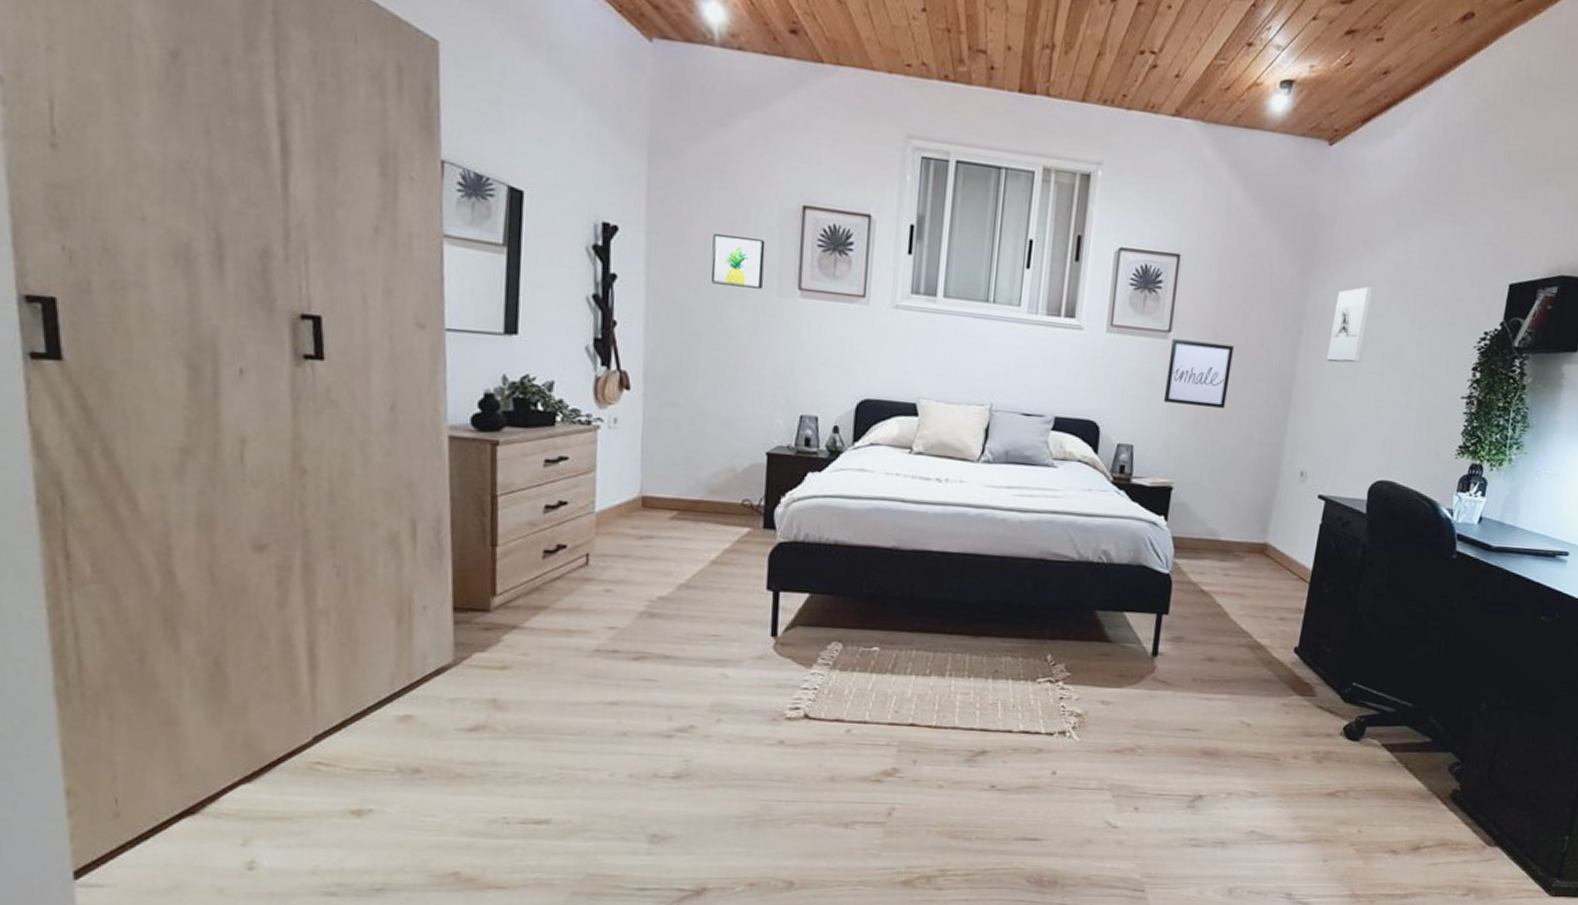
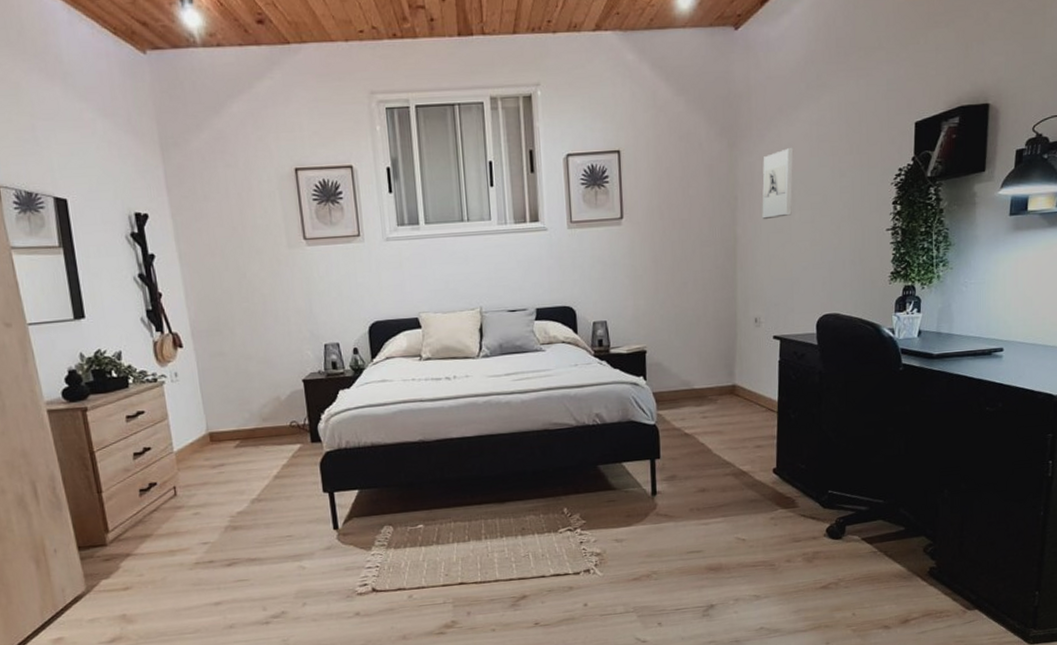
wall art: present [711,234,766,289] -> none [226,203,274,248]
wall art: present [1163,339,1235,409] -> none [625,220,681,280]

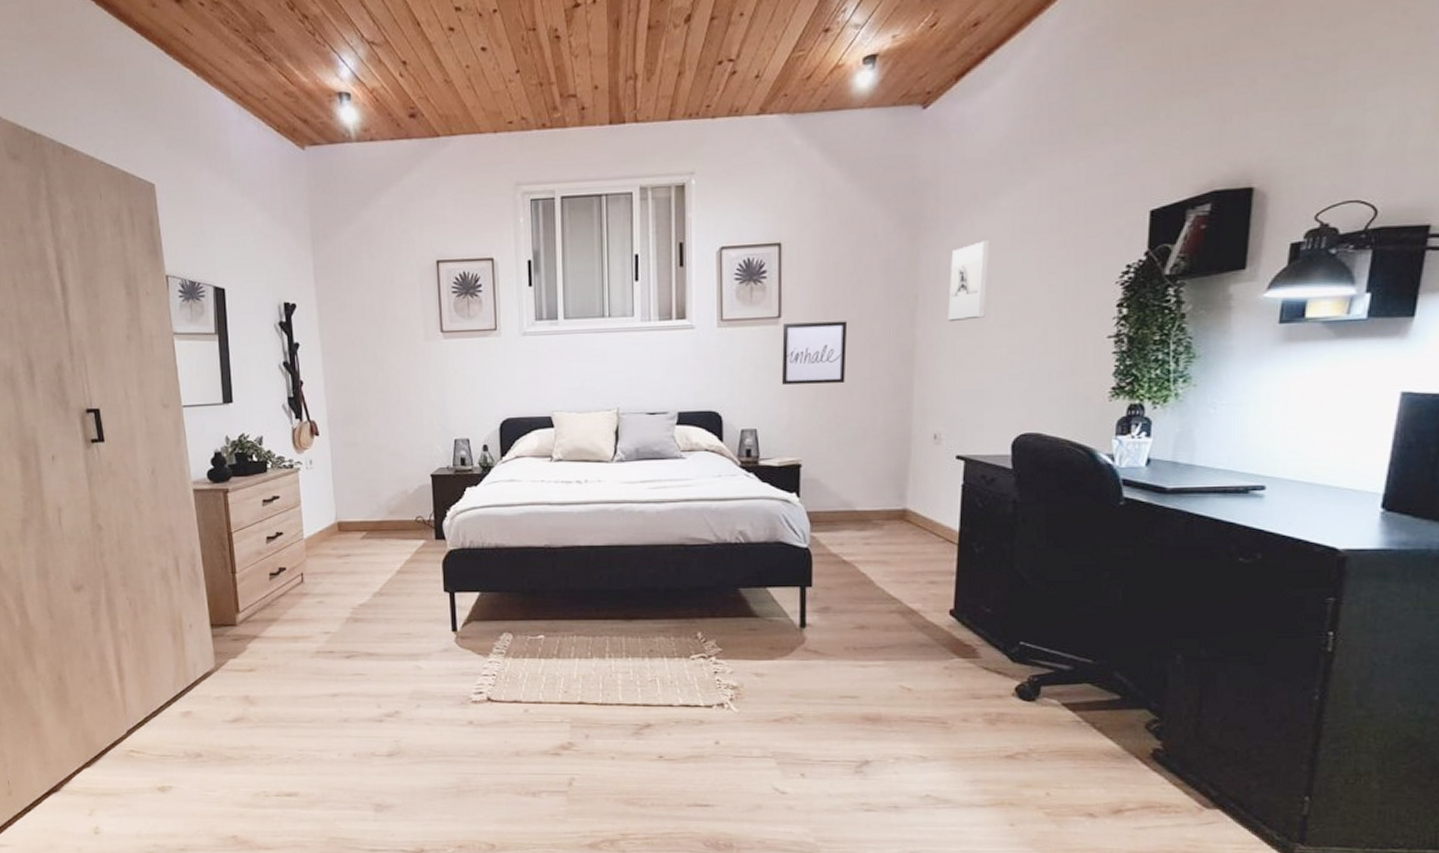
wall art: none [625,220,681,280] -> present [781,321,848,385]

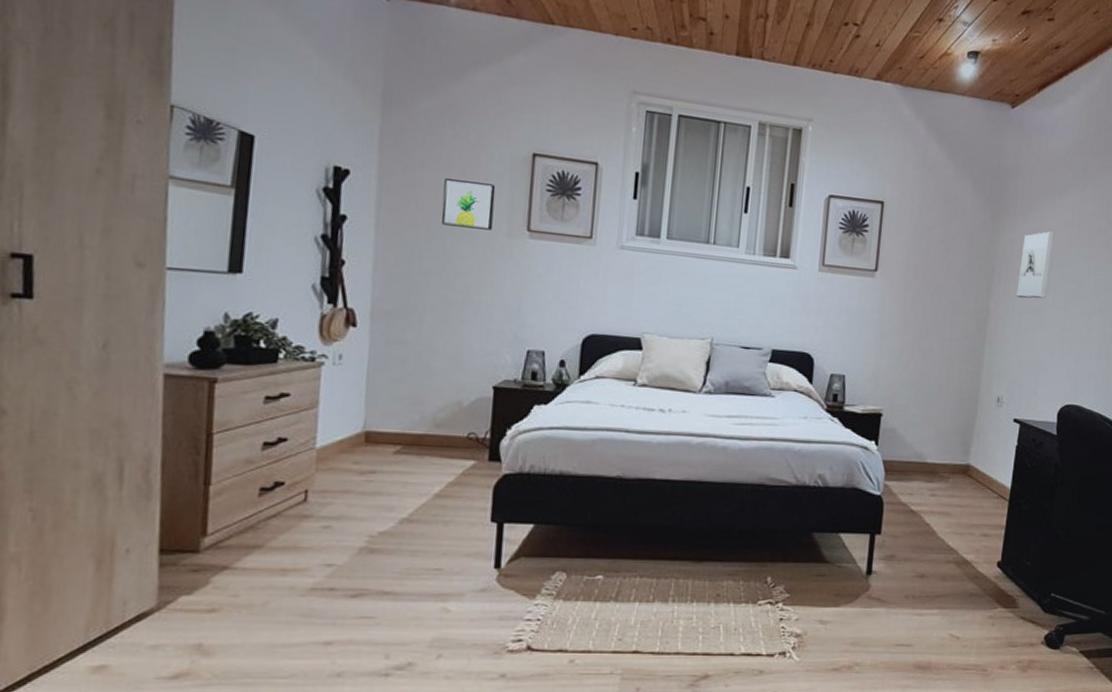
wall art: none [368,295,411,338] -> present [441,178,496,230]
wall art: present [781,321,848,385] -> none [871,277,935,341]

